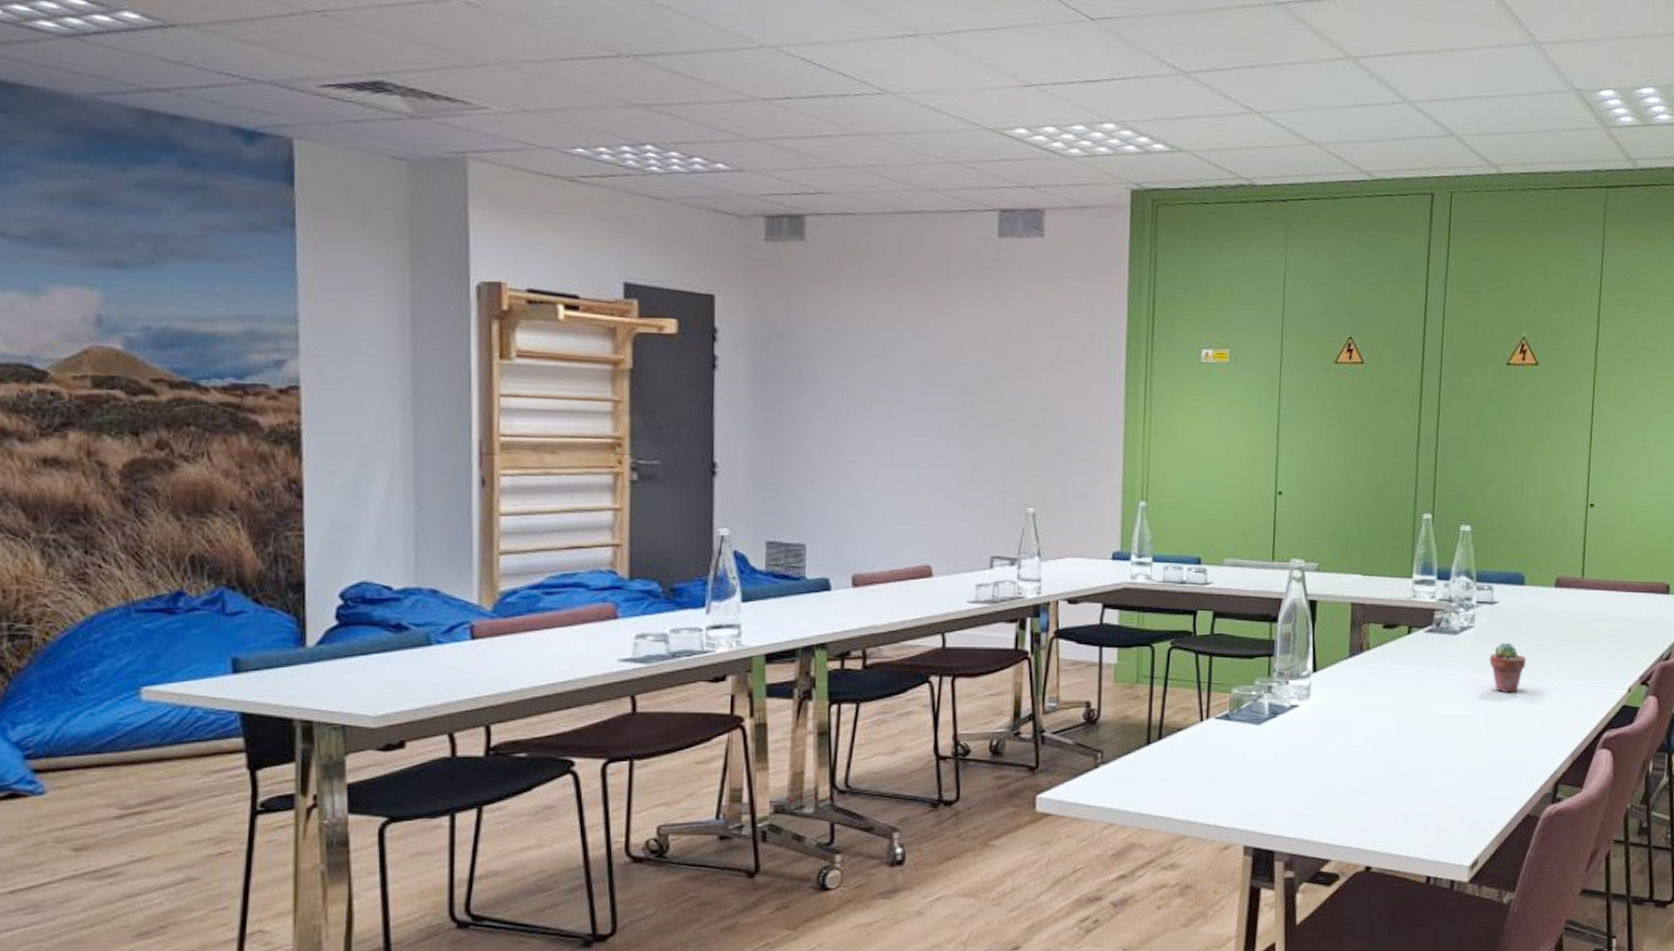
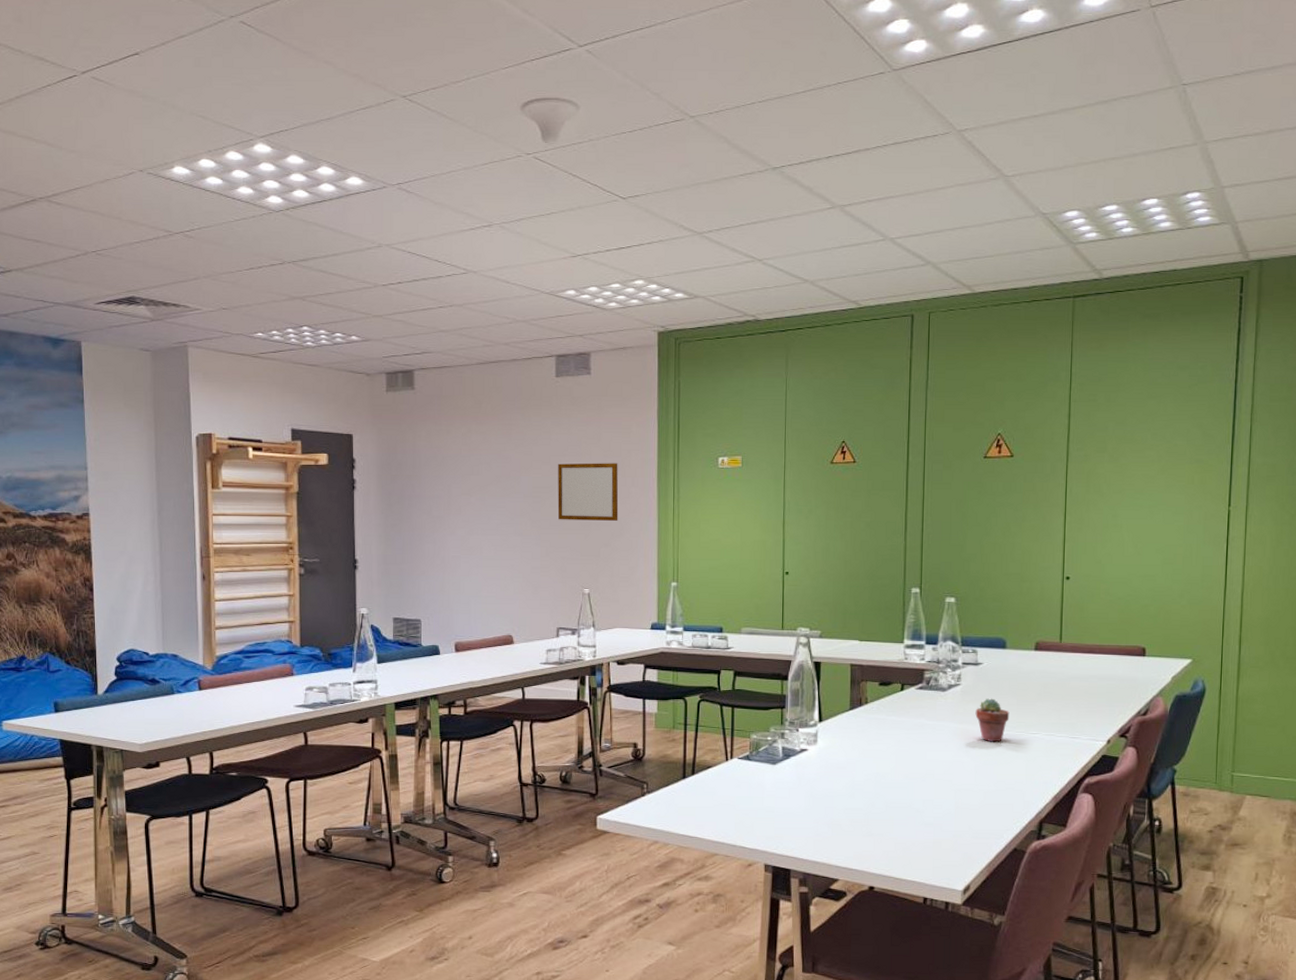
writing board: none [995,347,1076,423] -> present [557,463,619,521]

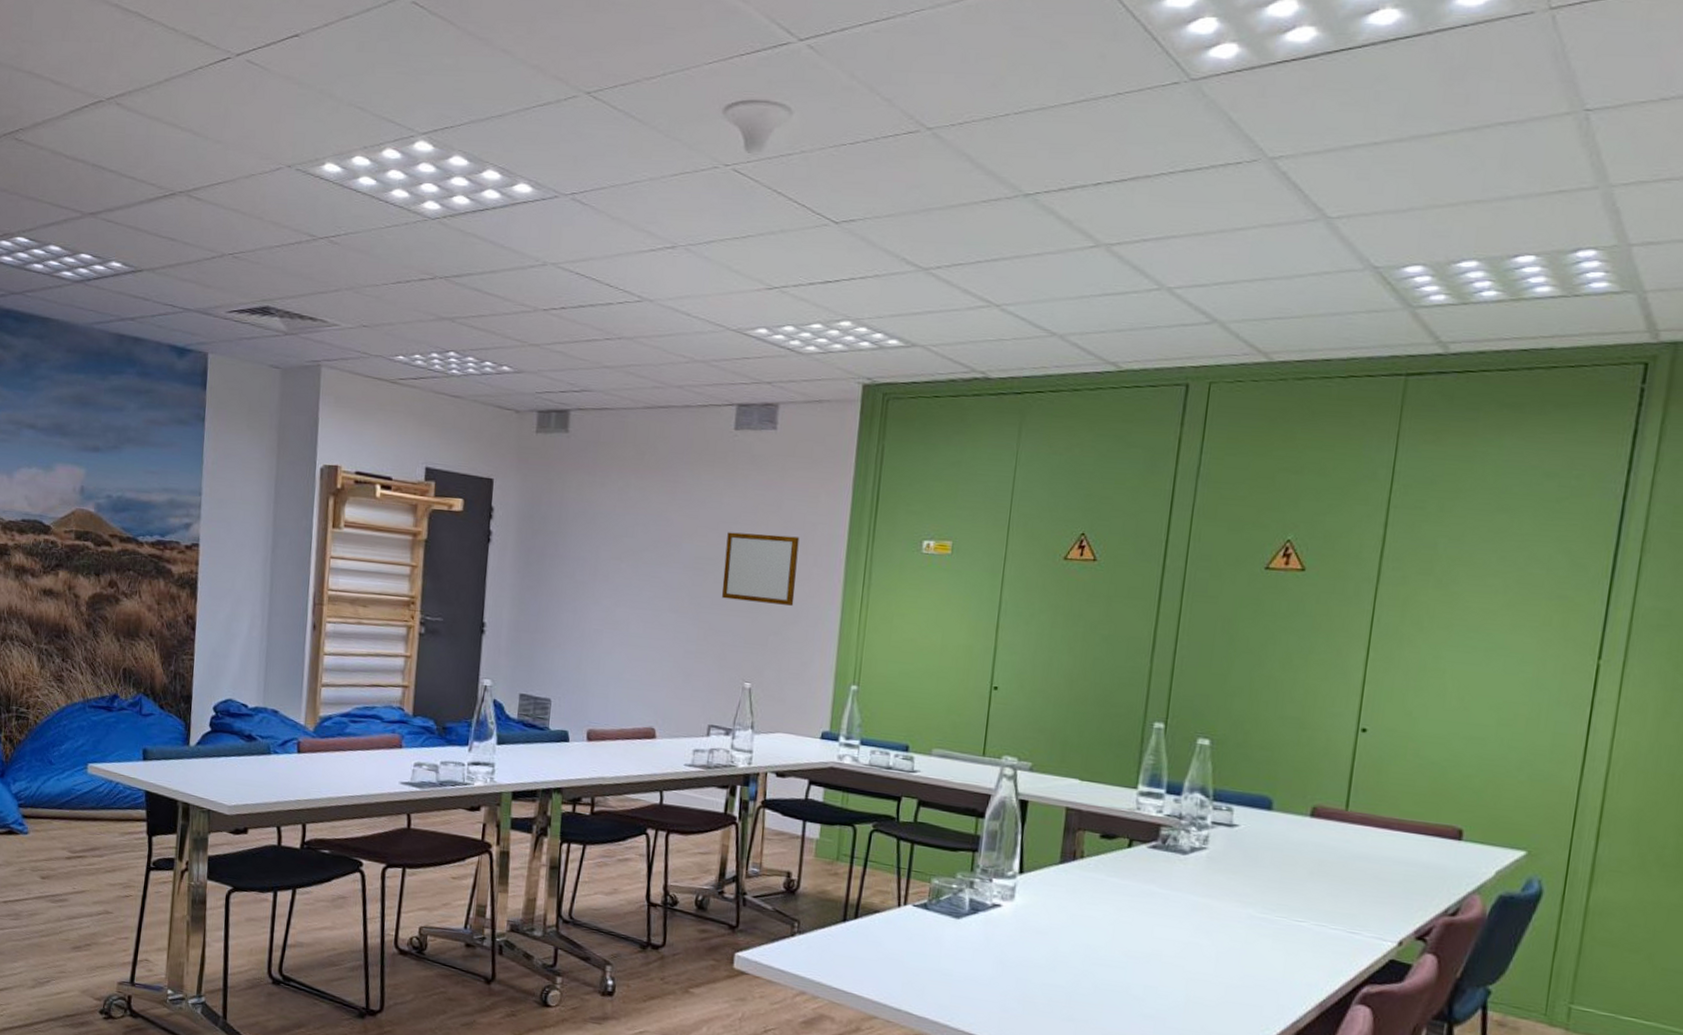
potted succulent: present [975,698,1010,742] -> none [1223,869,1269,926]

